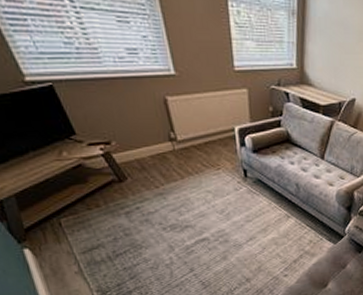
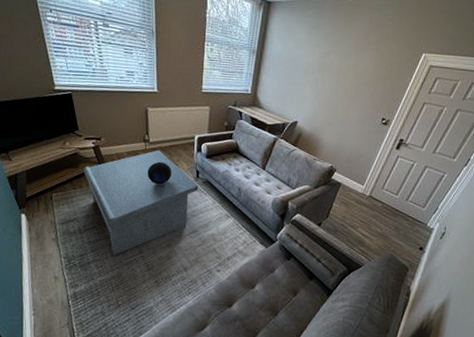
coffee table: none [95,150,250,279] -> present [83,150,199,256]
decorative sphere: none [181,163,214,192] -> present [147,161,172,185]

